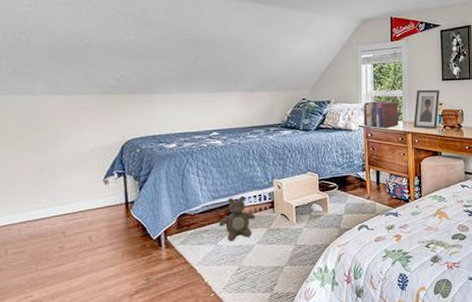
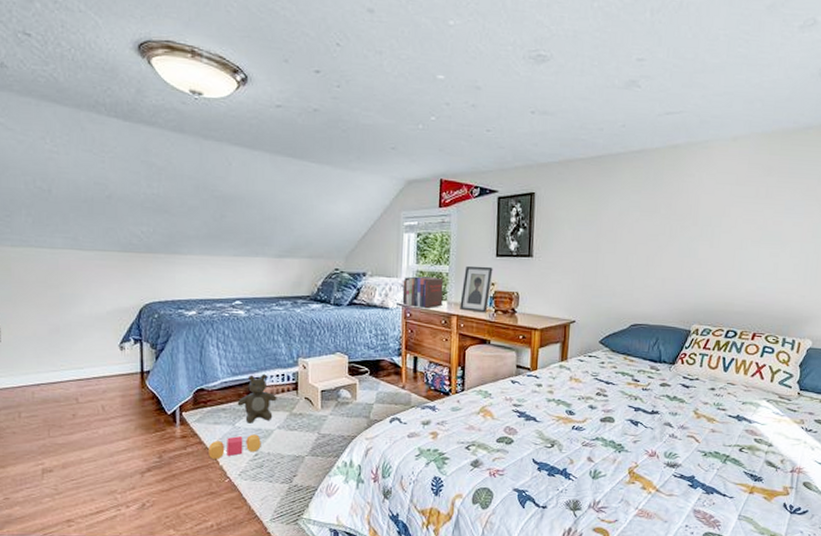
toy blocks: none [194,250,243,277] -> present [209,434,261,459]

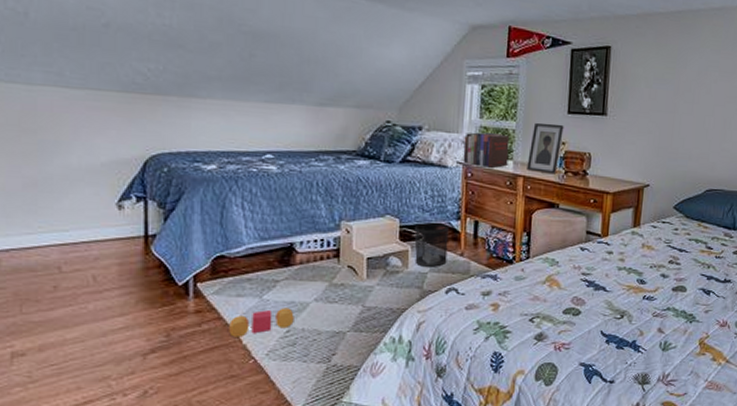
teddy bear: present [237,374,277,424] -> none [265,238,315,296]
waste bin: none [361,358,392,399] -> present [414,222,449,267]

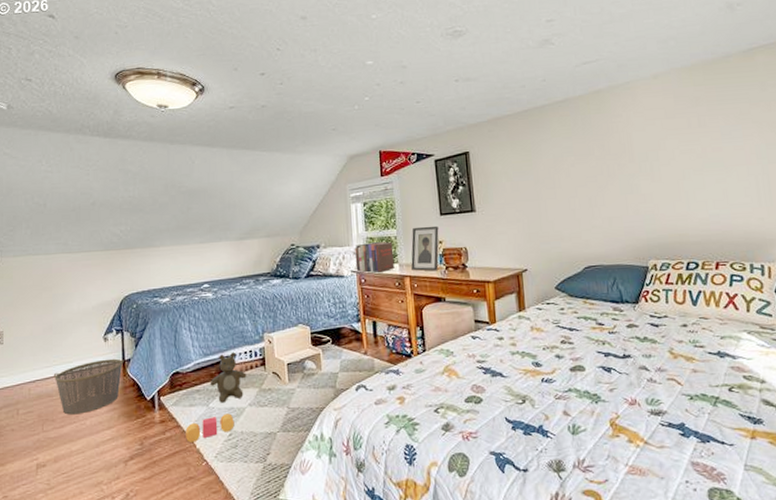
basket: none [38,231,147,296] -> present [53,358,124,415]
teddy bear: none [265,238,315,296] -> present [210,352,247,403]
waste bin: present [414,222,449,267] -> none [323,326,354,368]

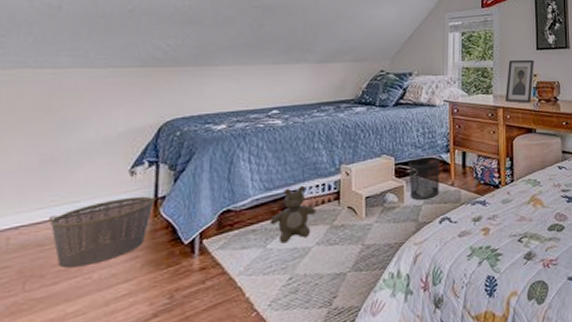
toy blocks: present [186,413,234,442] -> none [232,254,297,291]
waste bin: none [323,326,354,368] -> present [409,156,440,200]
books: present [355,241,395,273] -> none [449,71,489,103]

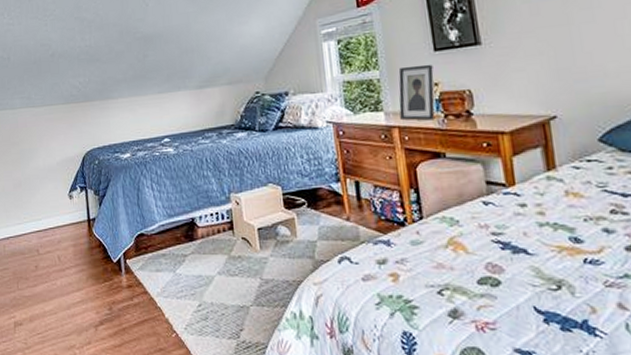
basket: present [48,196,157,268] -> none [24,217,89,274]
teddy bear: present [269,185,316,243] -> none [175,213,214,270]
waste bin: present [409,156,440,200] -> none [297,186,334,235]

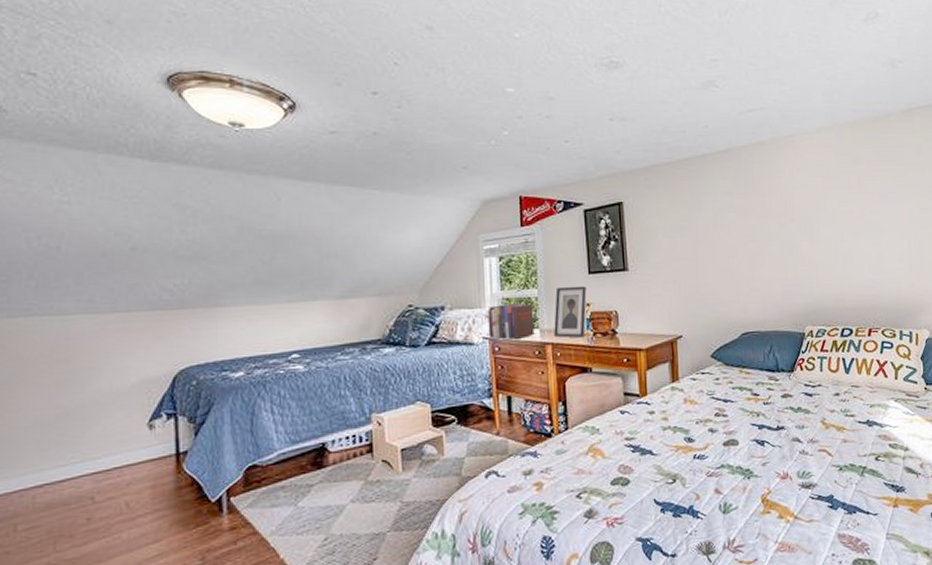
books: none [329,85,379,123] -> present [487,302,535,339]

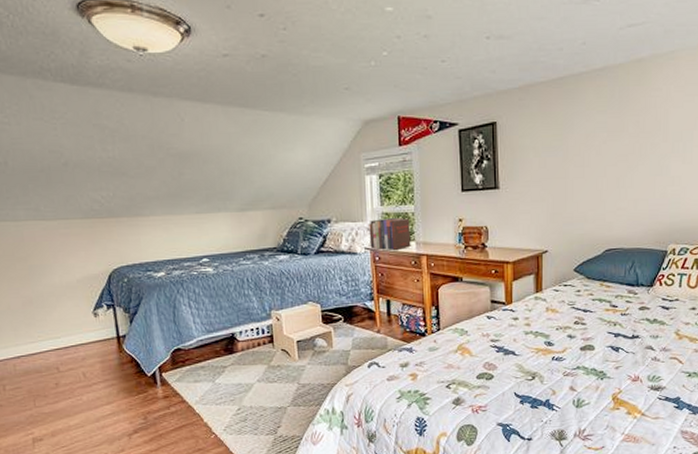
picture frame: present [554,285,587,338] -> none [429,202,459,250]

